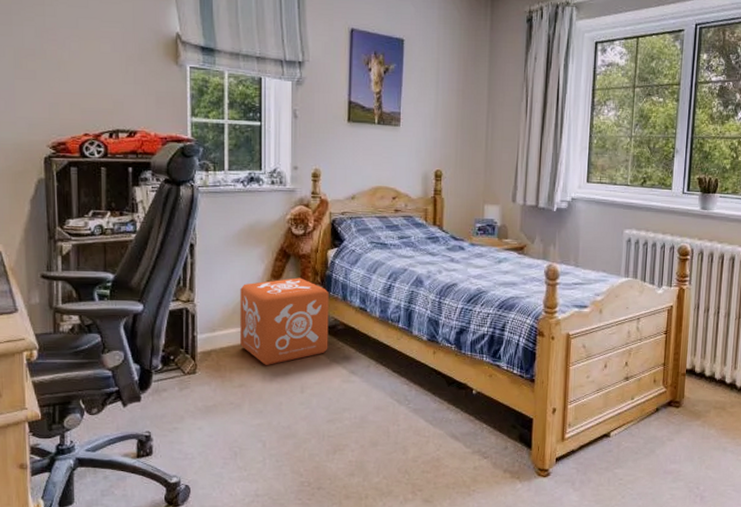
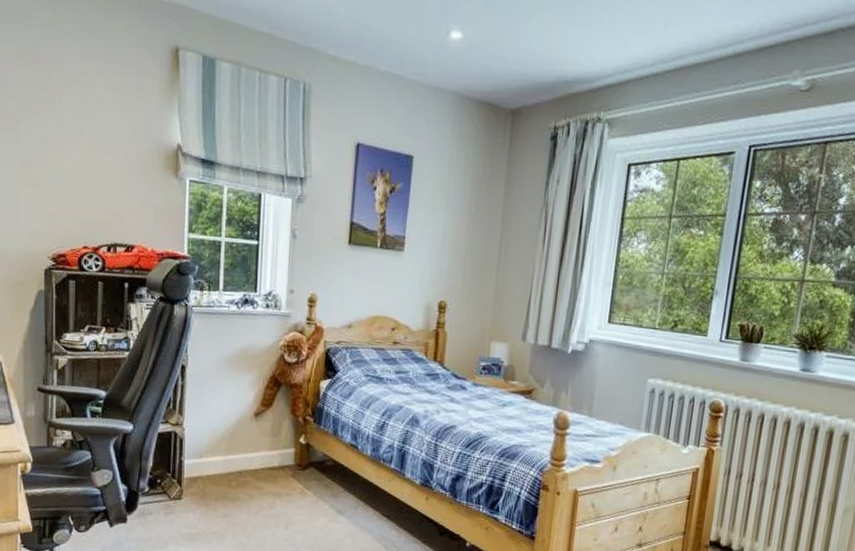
toy box: present [240,277,329,366] -> none [227,407,320,498]

